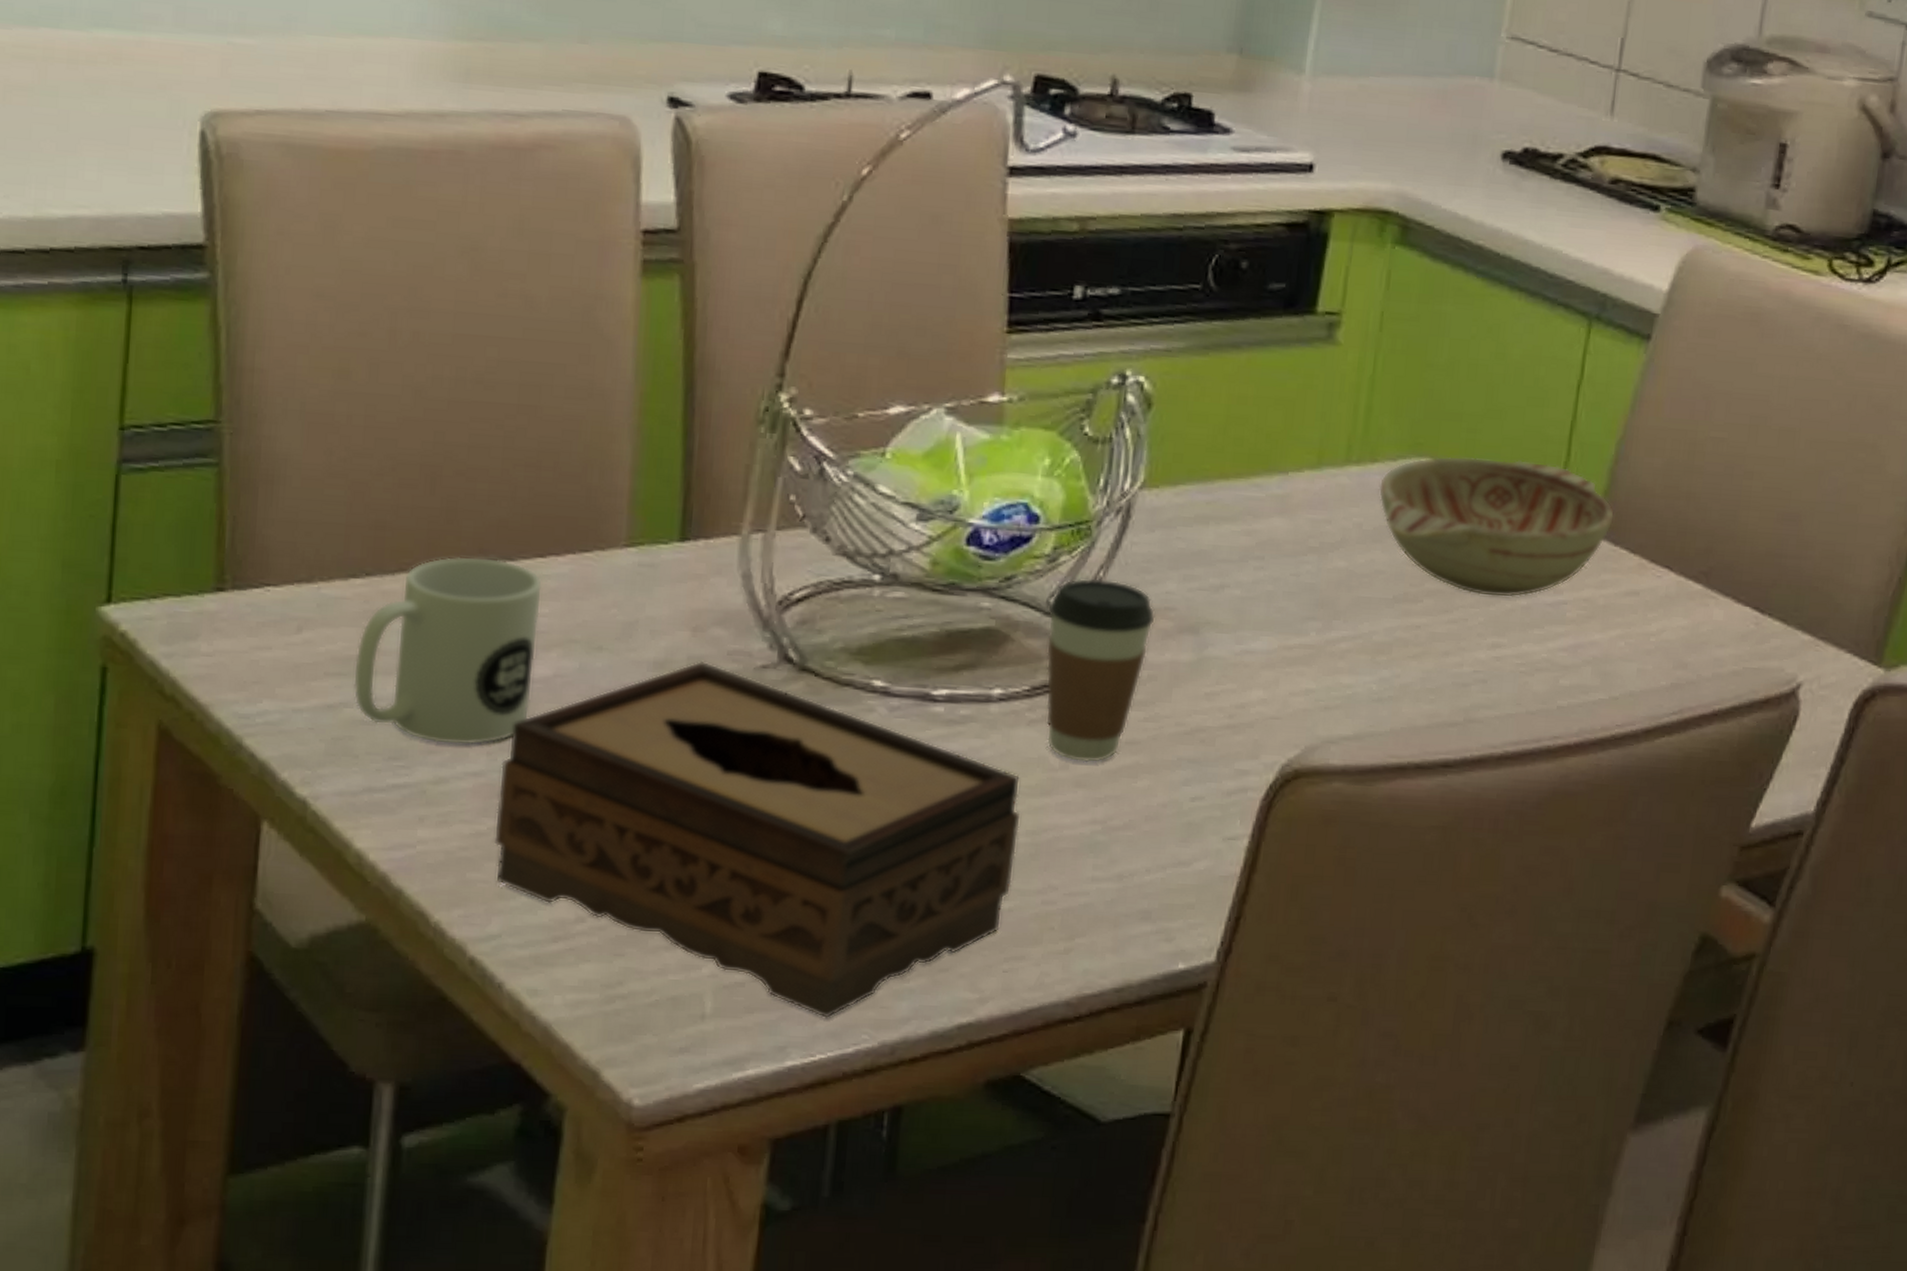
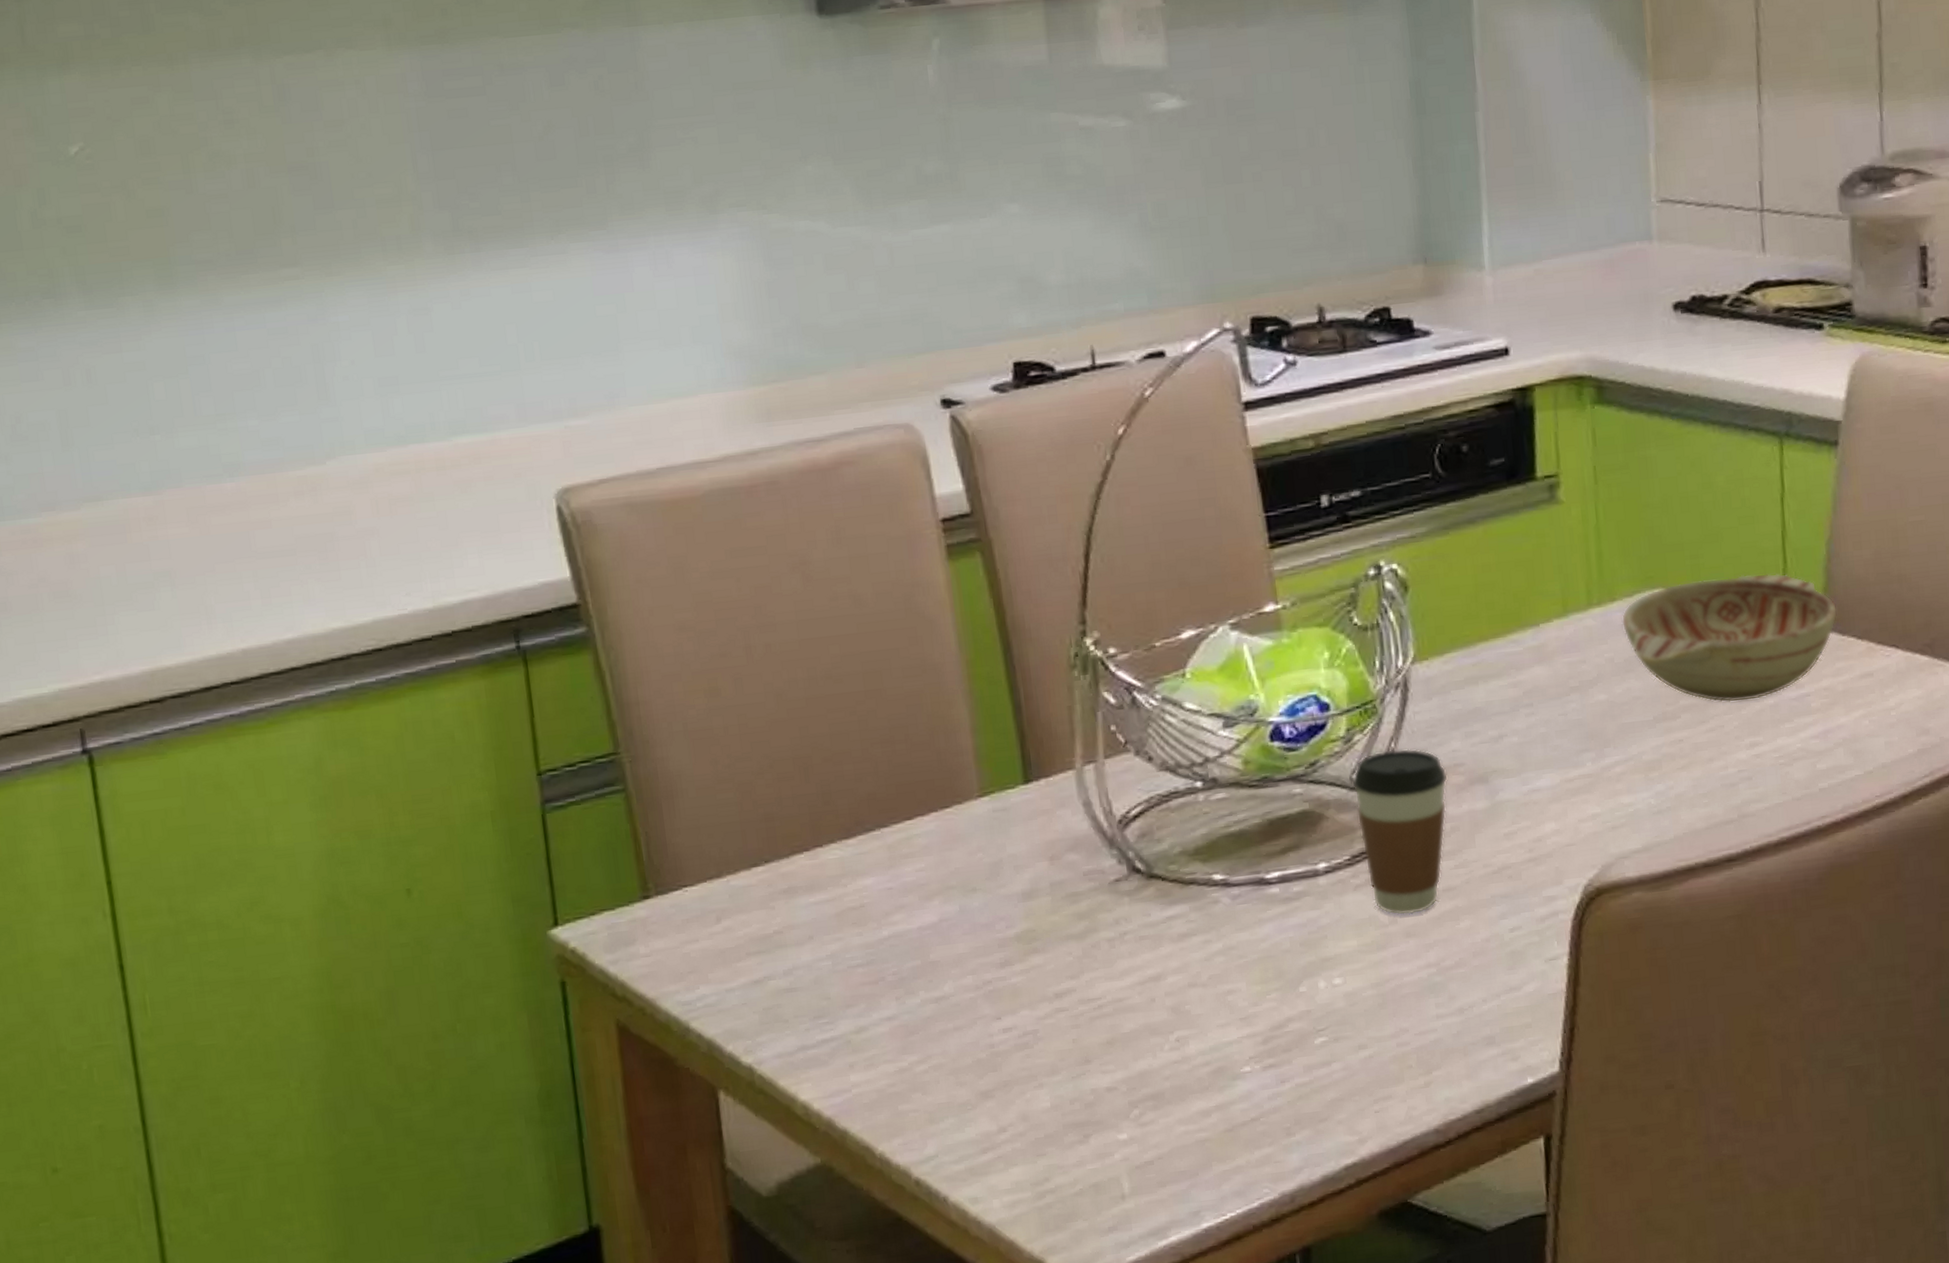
mug: present [353,556,543,746] -> none [769,827,926,998]
tissue box: present [493,660,1022,1018] -> none [910,885,1368,1180]

